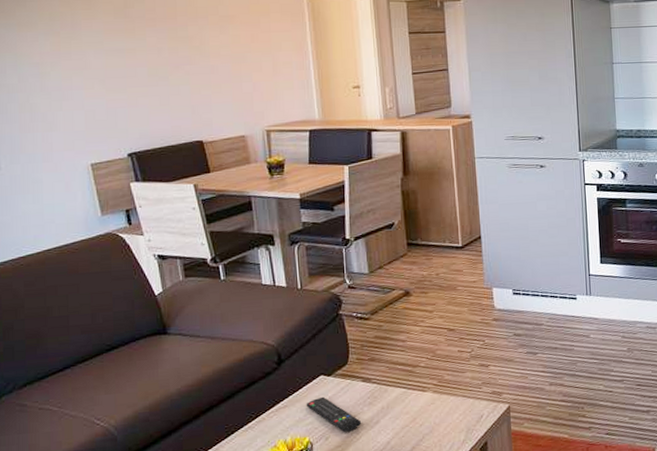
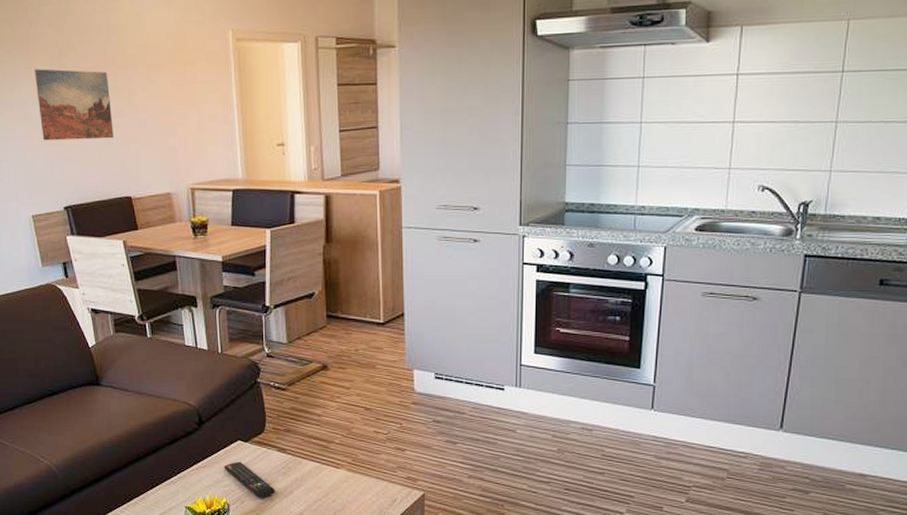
wall art: none [96,19,184,89] -> present [34,69,114,141]

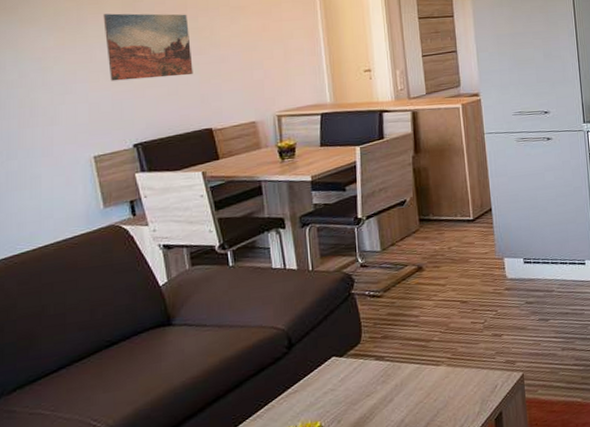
remote control: present [224,461,276,498] -> none [317,378,375,413]

